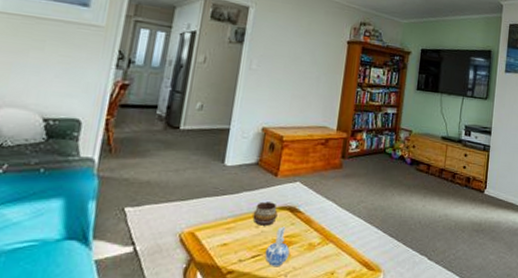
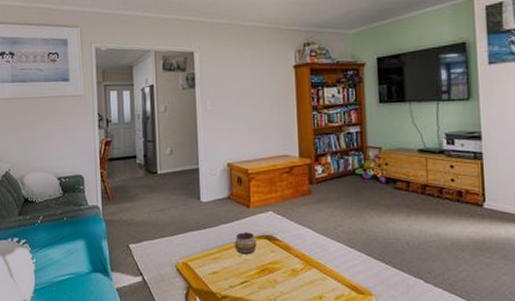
ceramic pitcher: present [265,226,290,267] -> none [252,254,275,292]

